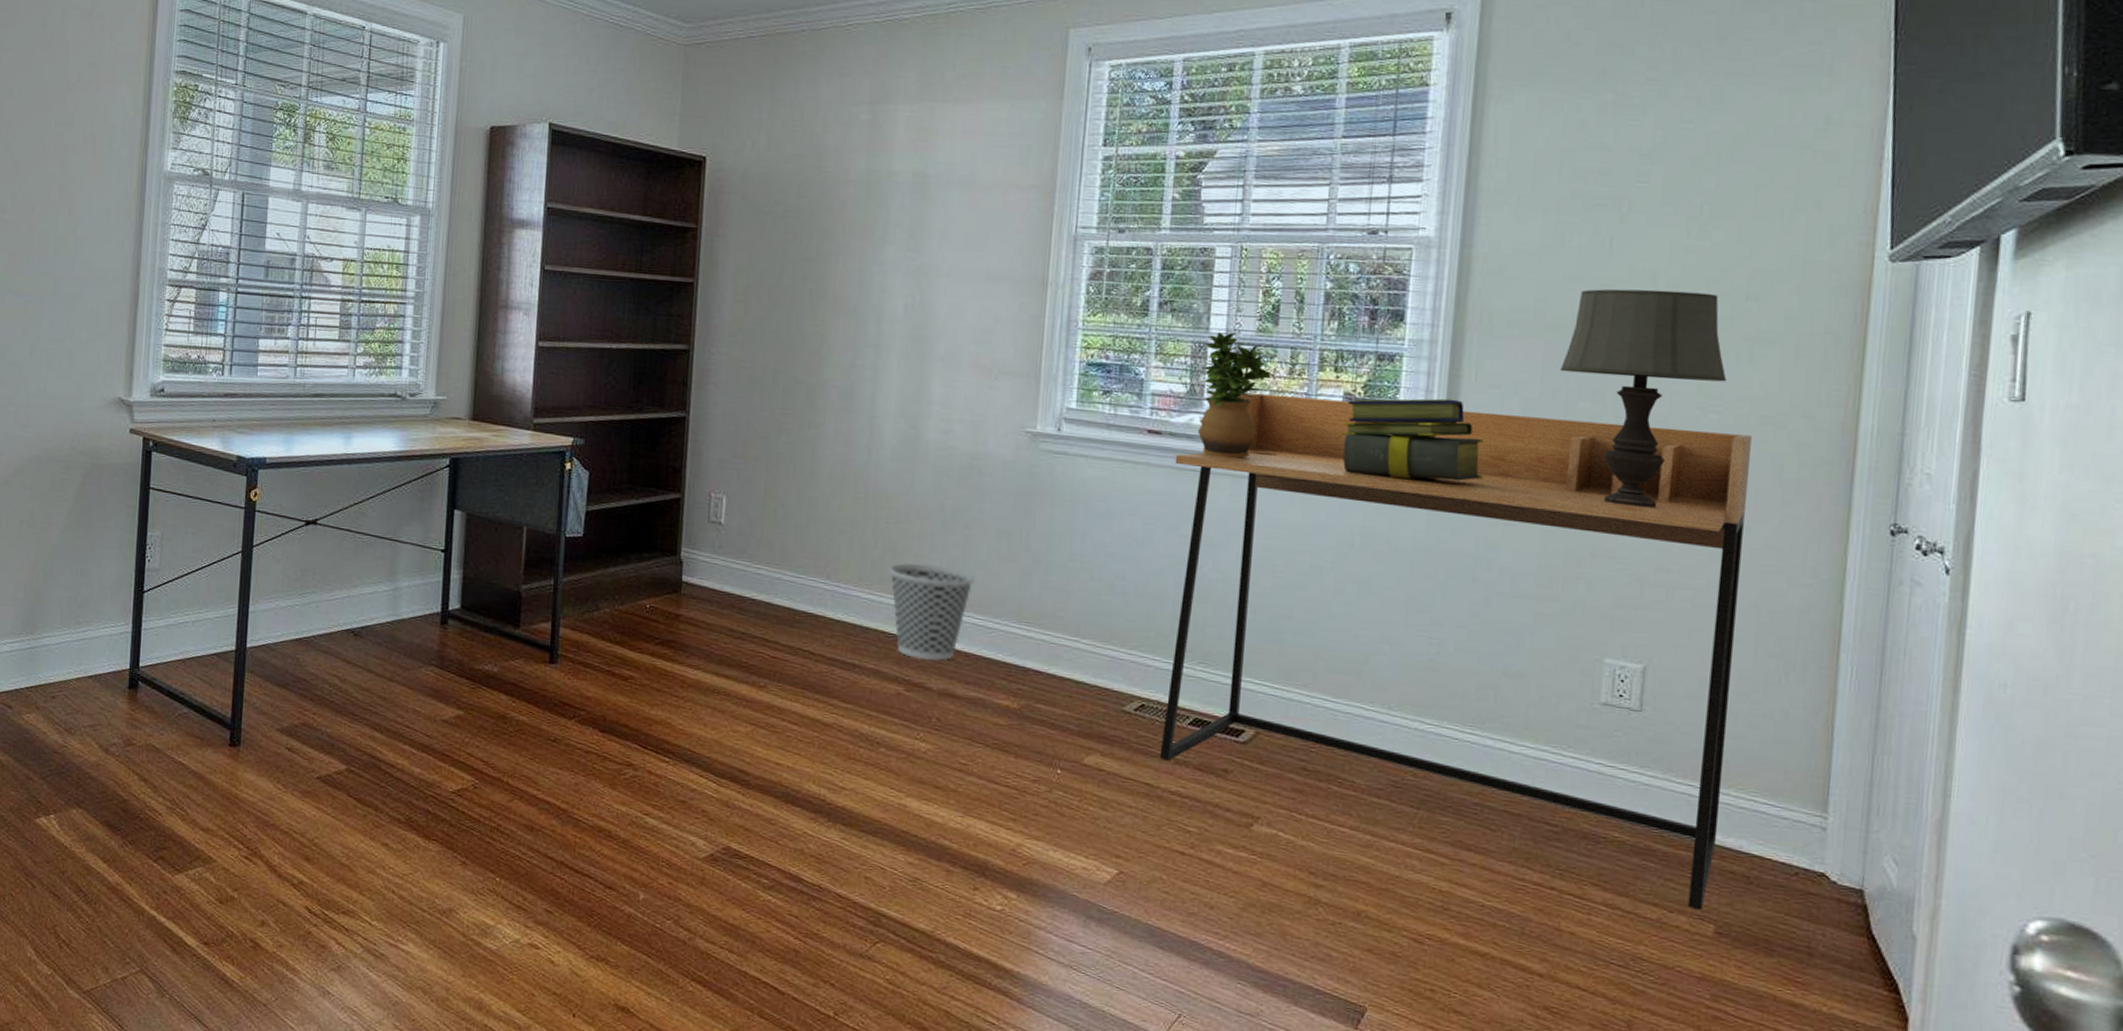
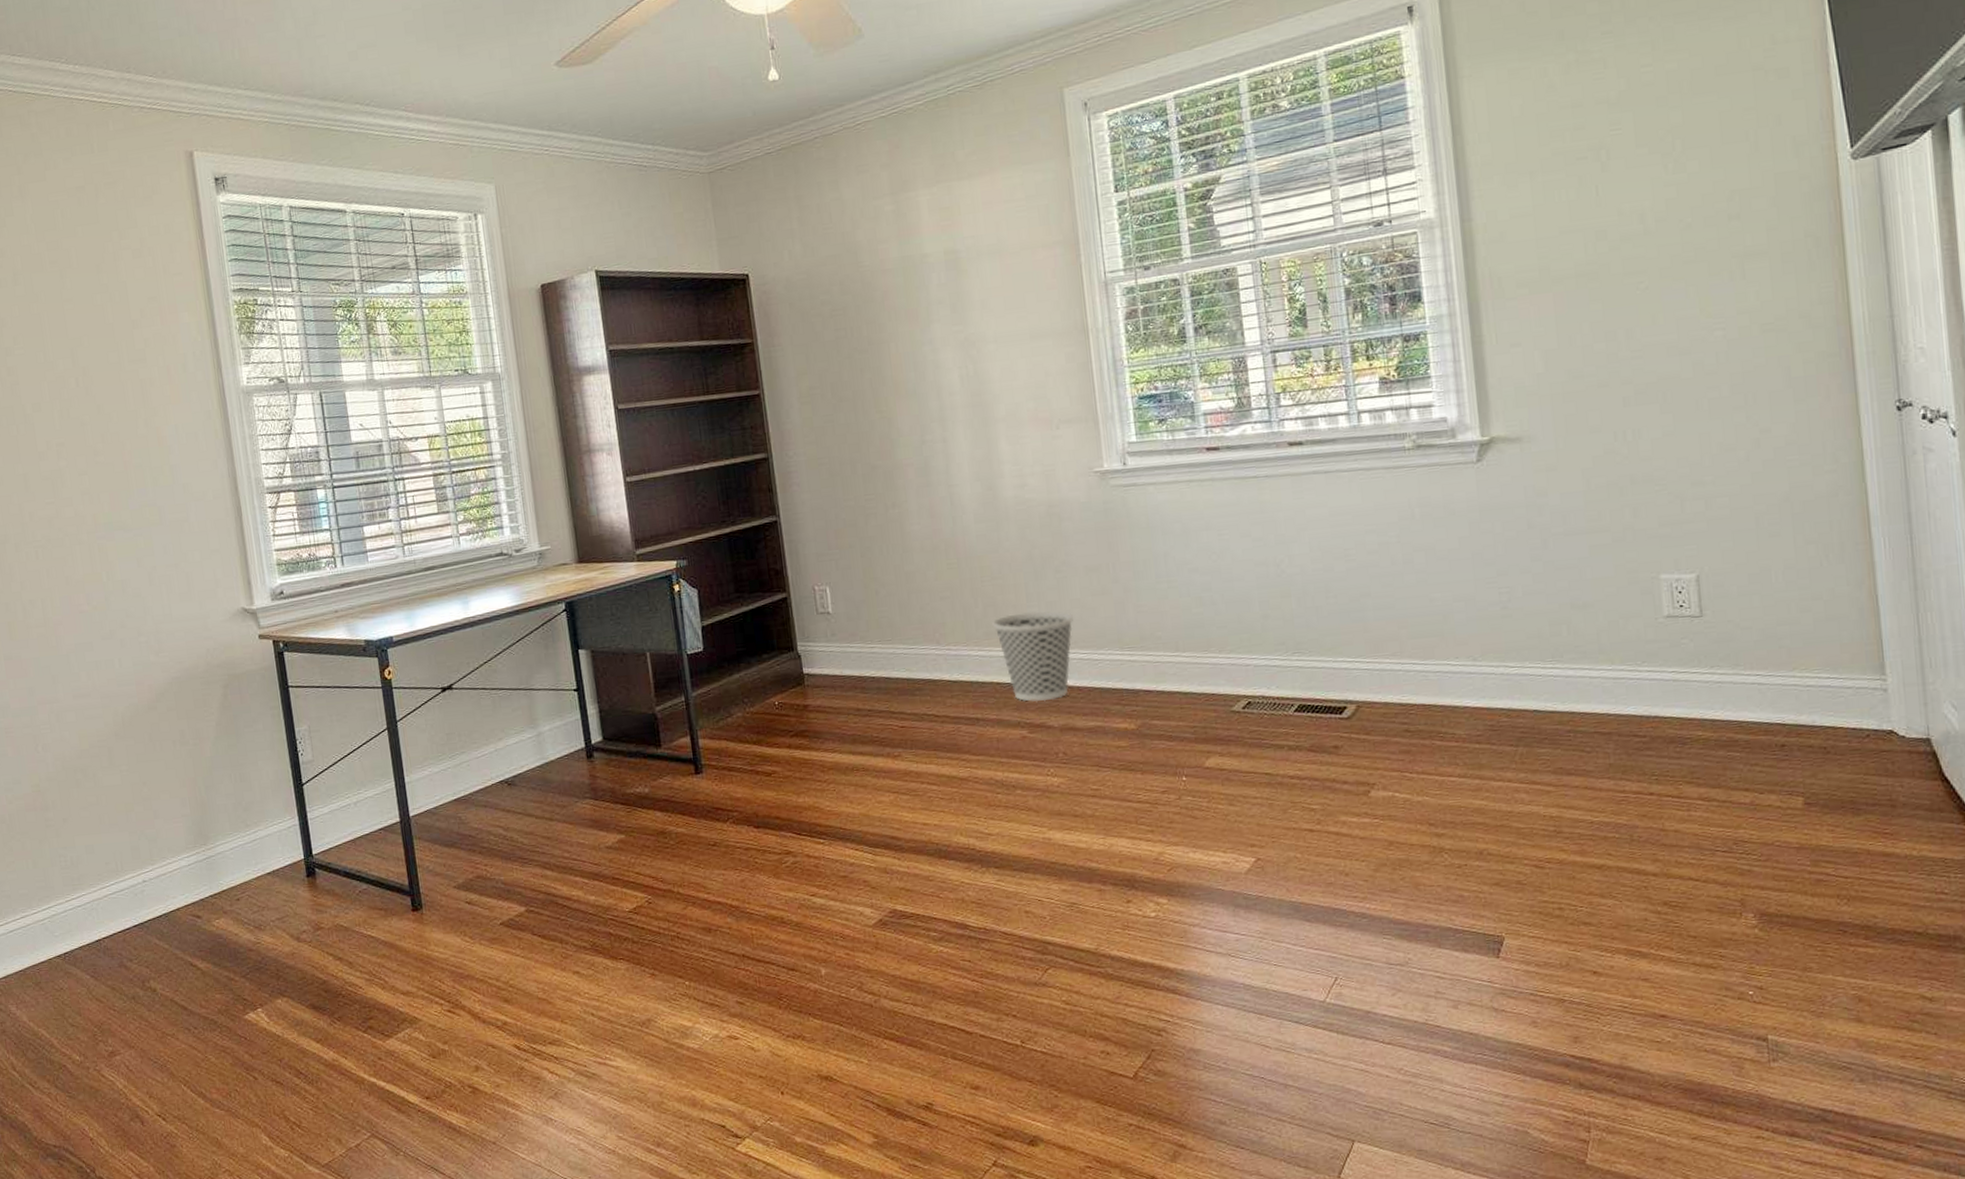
desk: present [1159,392,1752,911] -> none [1236,344,1791,787]
potted plant: present [1198,332,1272,458] -> none [1243,342,1310,461]
stack of books: present [1342,398,1484,481] -> none [1382,364,1521,452]
table lamp: present [1559,289,1727,508] -> none [1571,220,1724,433]

